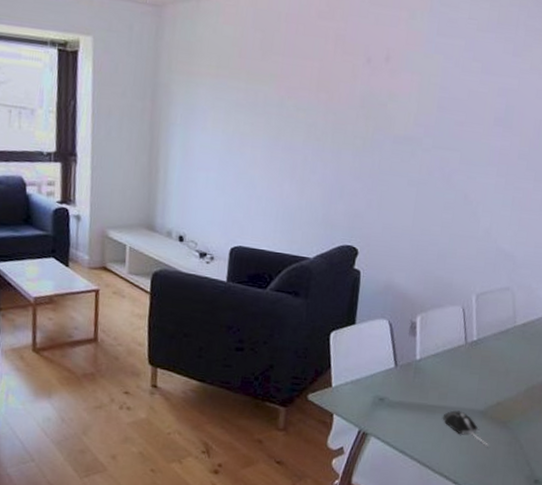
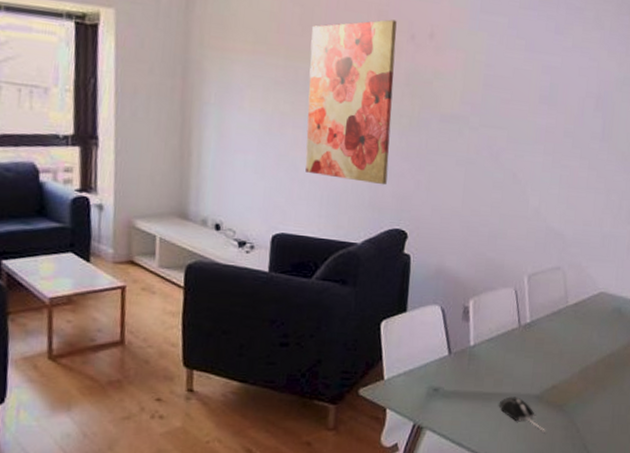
wall art: none [262,43,354,204] -> present [305,19,397,185]

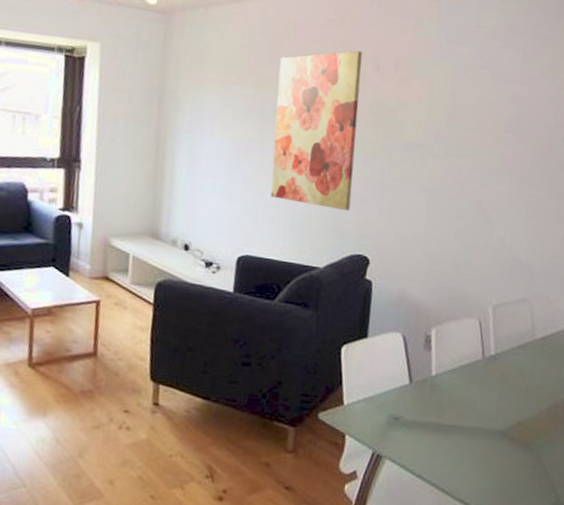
computer mouse: present [498,396,547,433] -> none [461,430,512,471]

